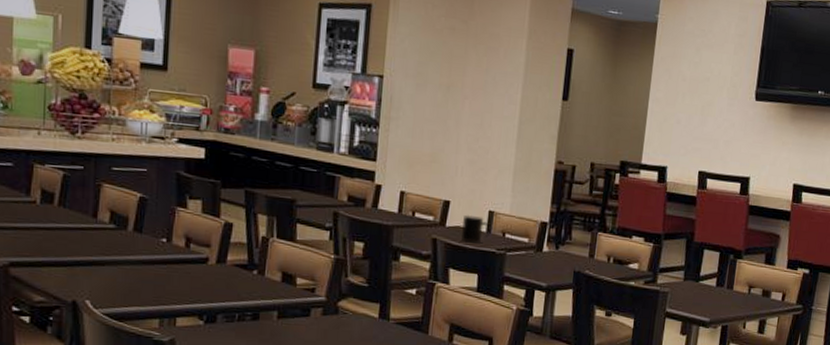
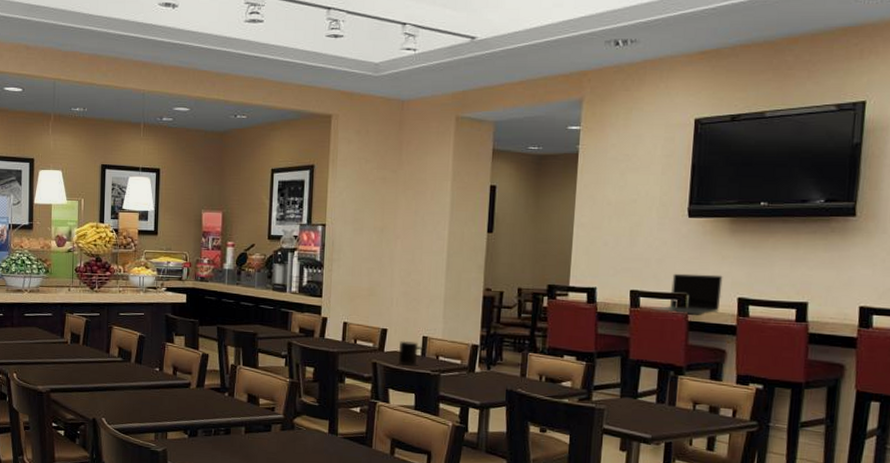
laptop: none [717,156,782,200] -> present [652,273,723,315]

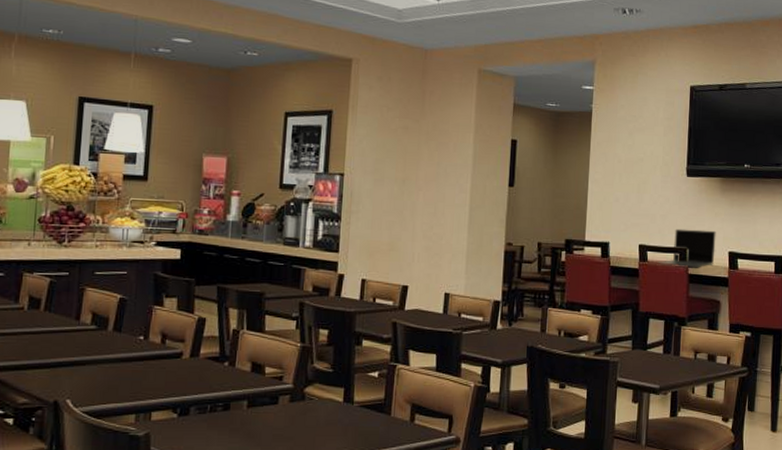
mug: present [399,340,426,365] -> none [420,297,447,323]

